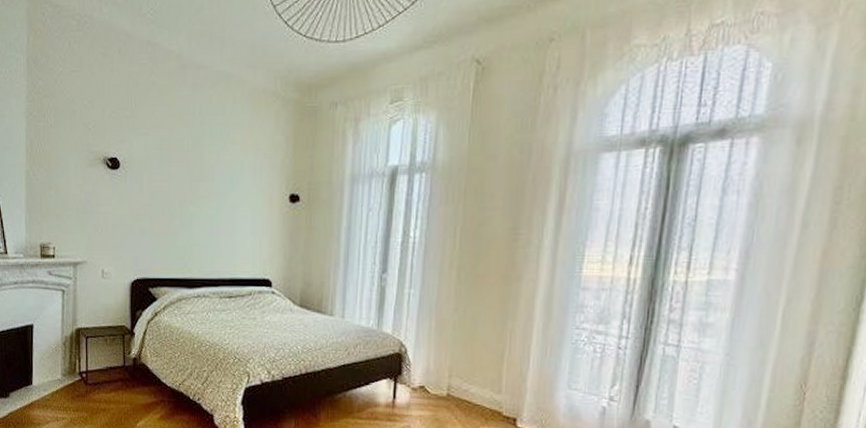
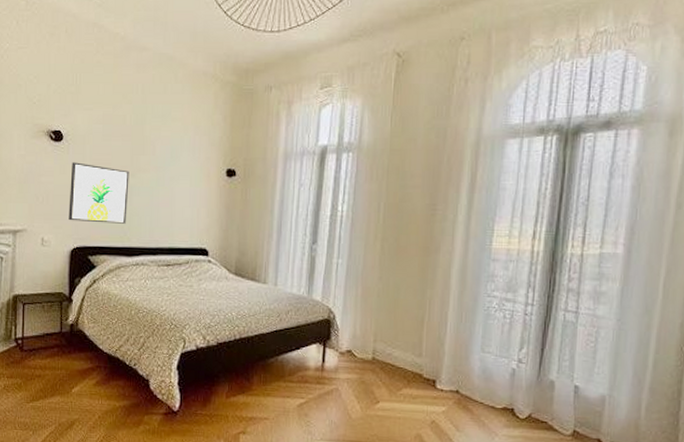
wall art: none [128,191,188,254] -> present [68,162,129,224]

